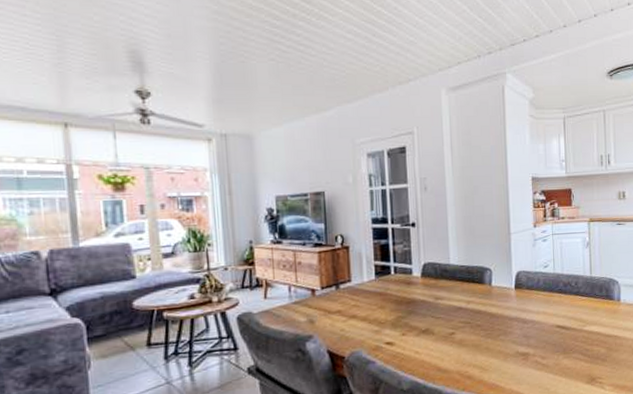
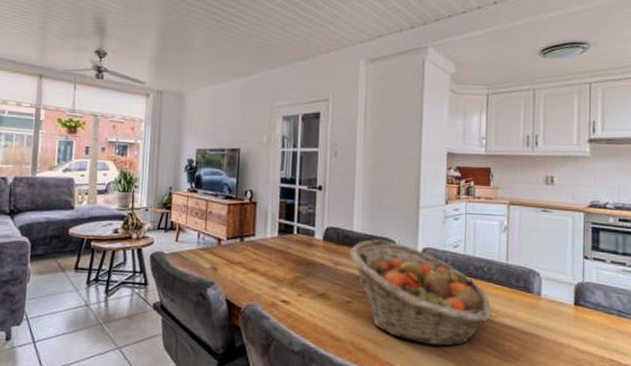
fruit basket: none [448,269,581,362] -> present [349,239,492,346]

